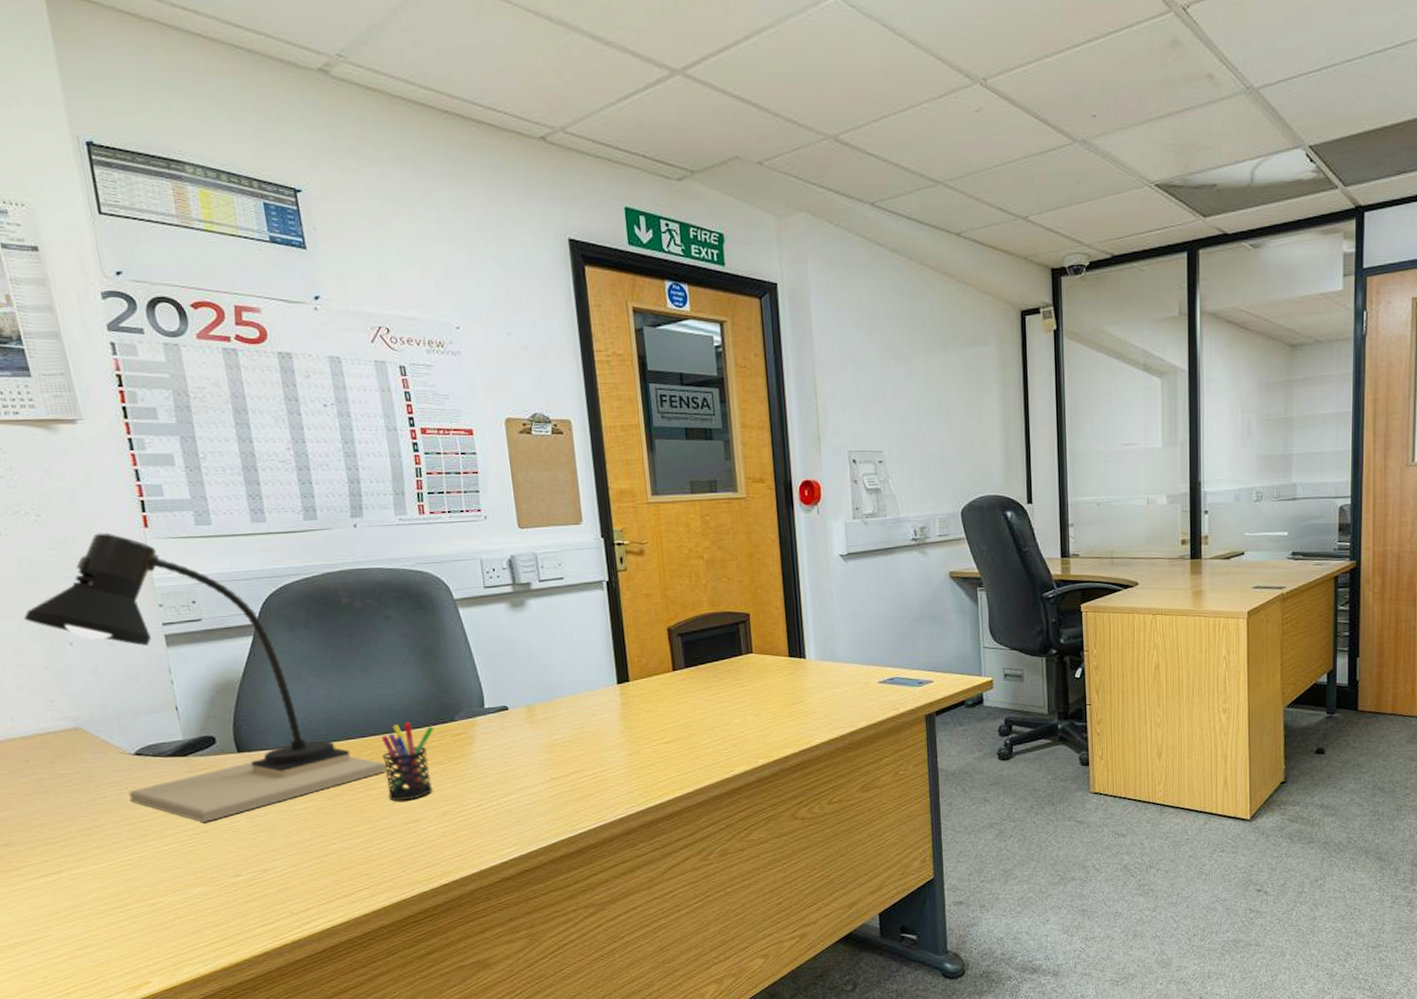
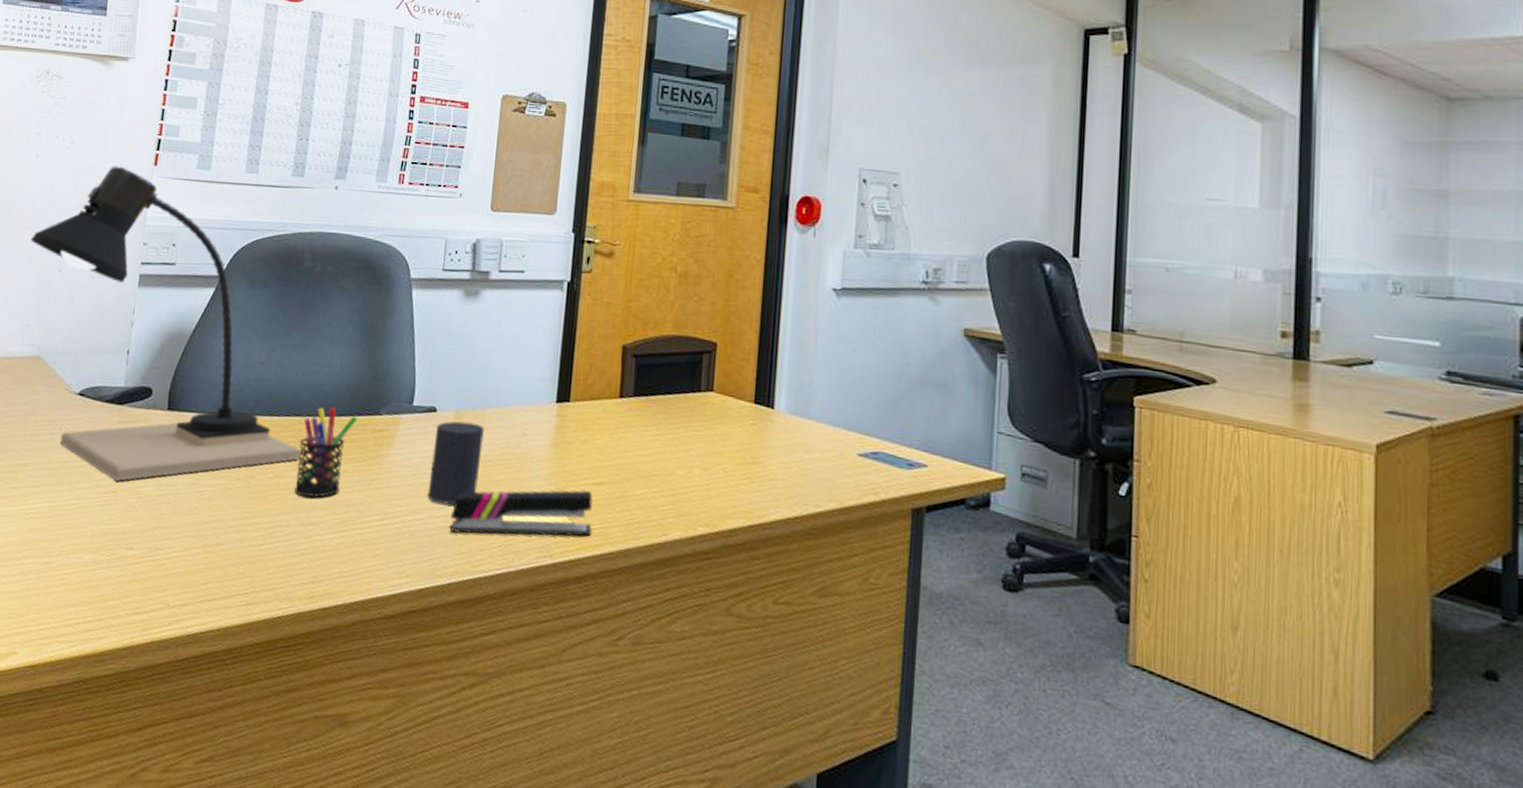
cup: none [512,713,562,783] -> present [427,421,484,506]
stapler: none [542,749,670,803] -> present [450,489,593,537]

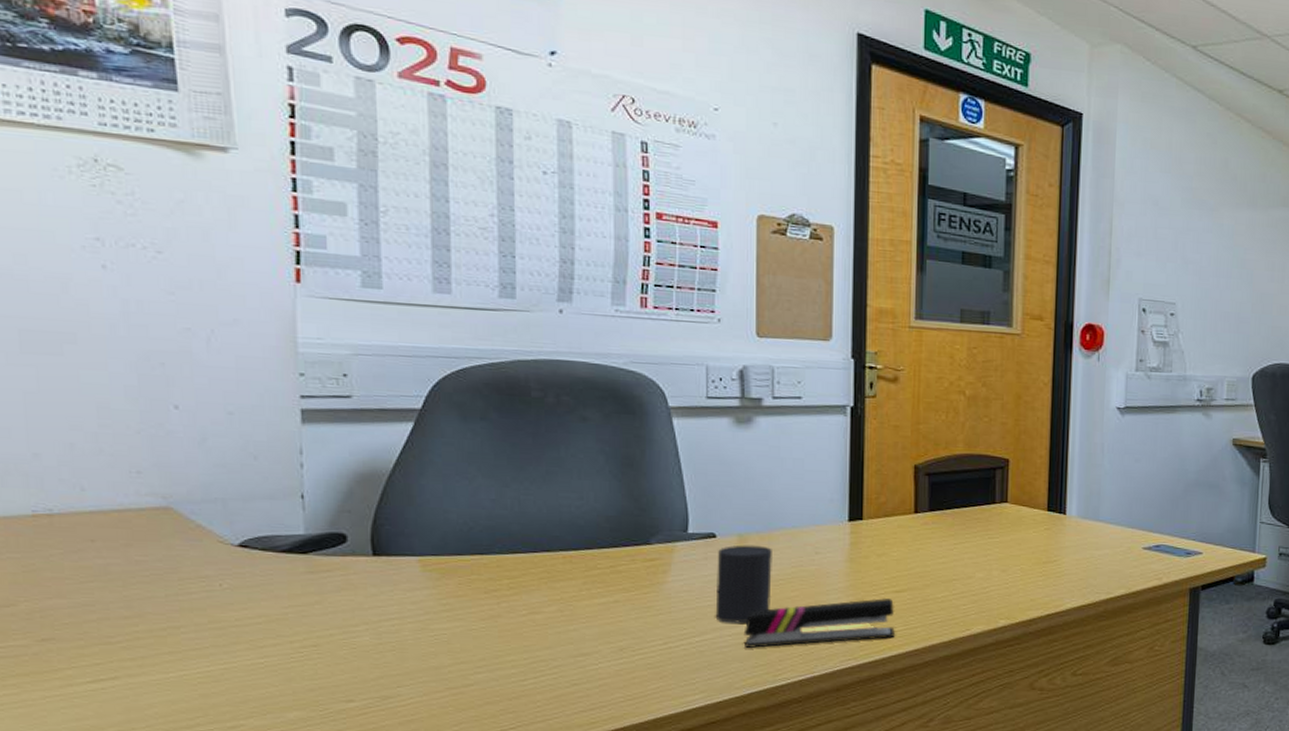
desk lamp: present [30,166,300,481] -> none [119,282,557,634]
pen holder: present [294,406,358,498] -> none [555,540,623,630]

